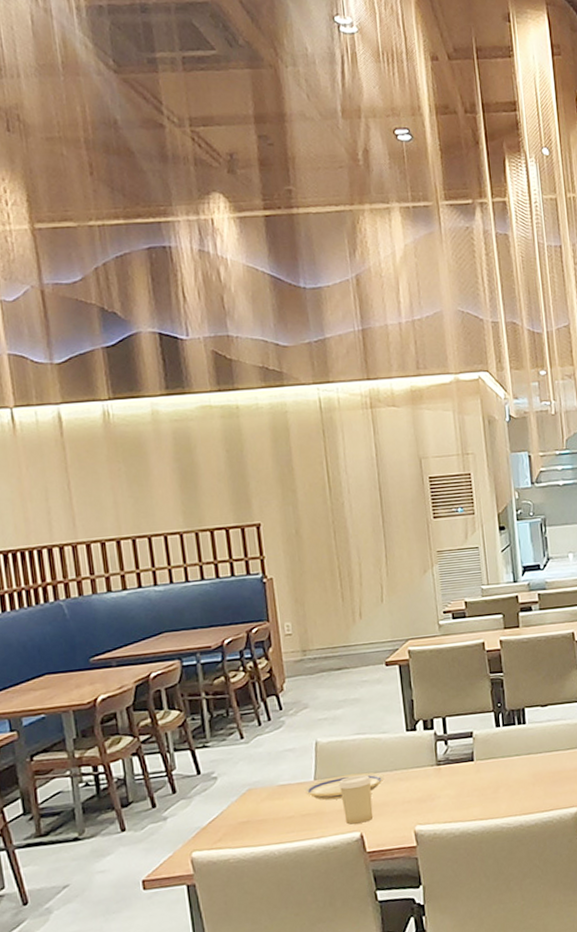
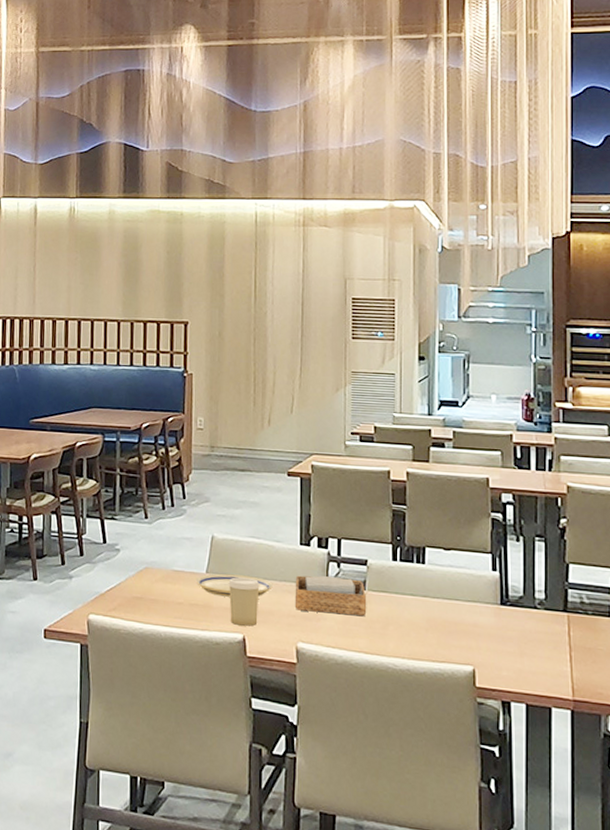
napkin holder: none [405,753,478,795] -> present [294,575,367,617]

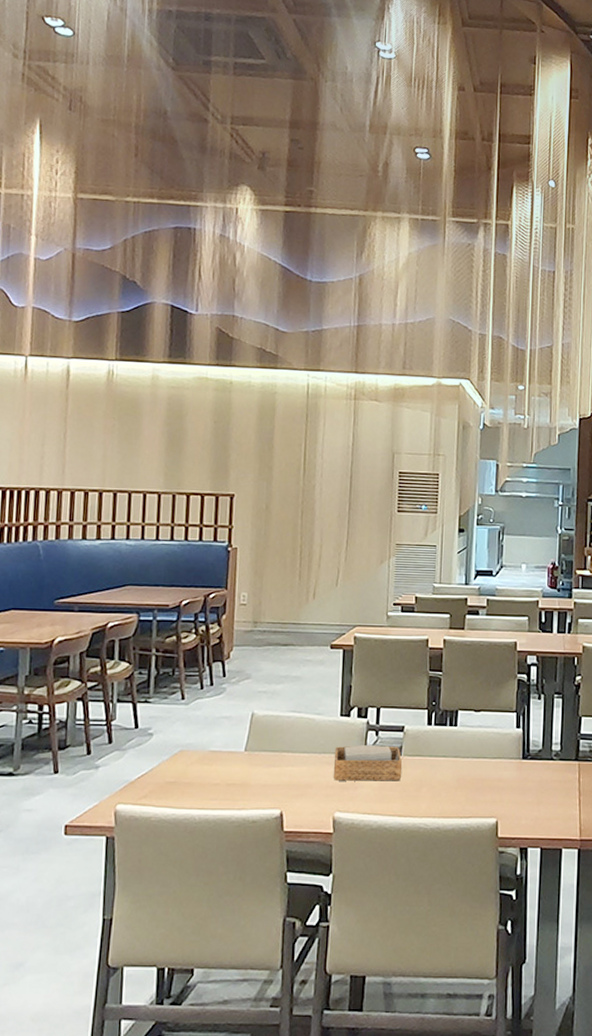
plate: present [195,573,273,597] -> none [233,750,312,774]
cup: present [228,577,260,626] -> none [267,753,299,801]

